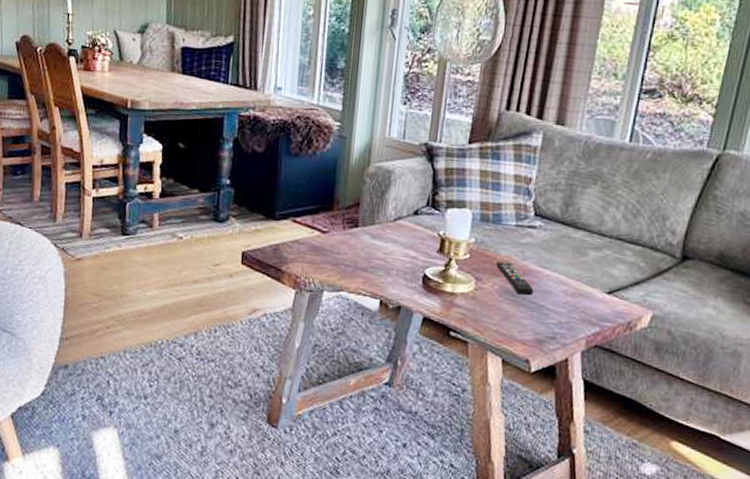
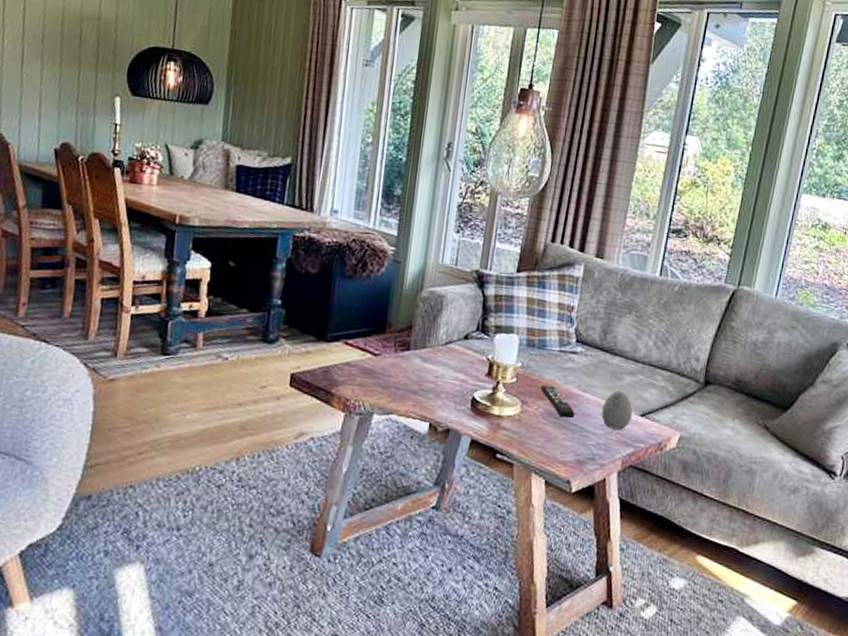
decorative egg: none [563,267,598,308] -> present [601,390,633,430]

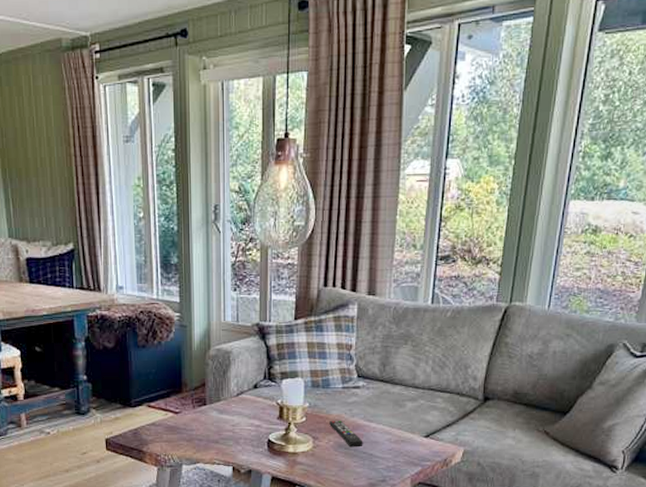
decorative egg: present [601,390,633,430] -> none [388,417,417,452]

